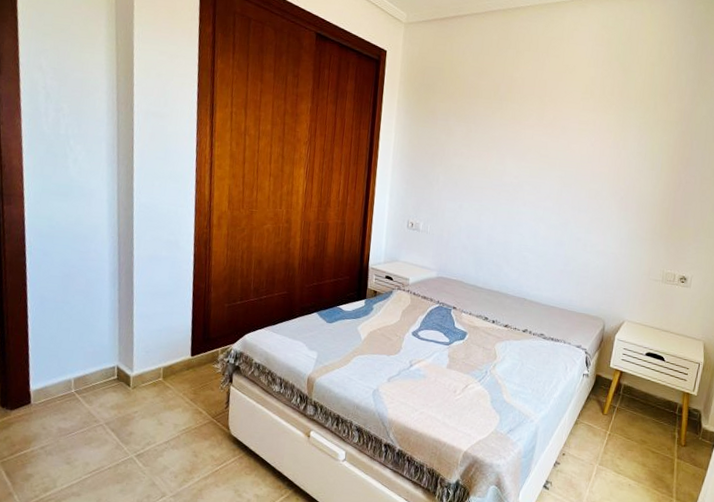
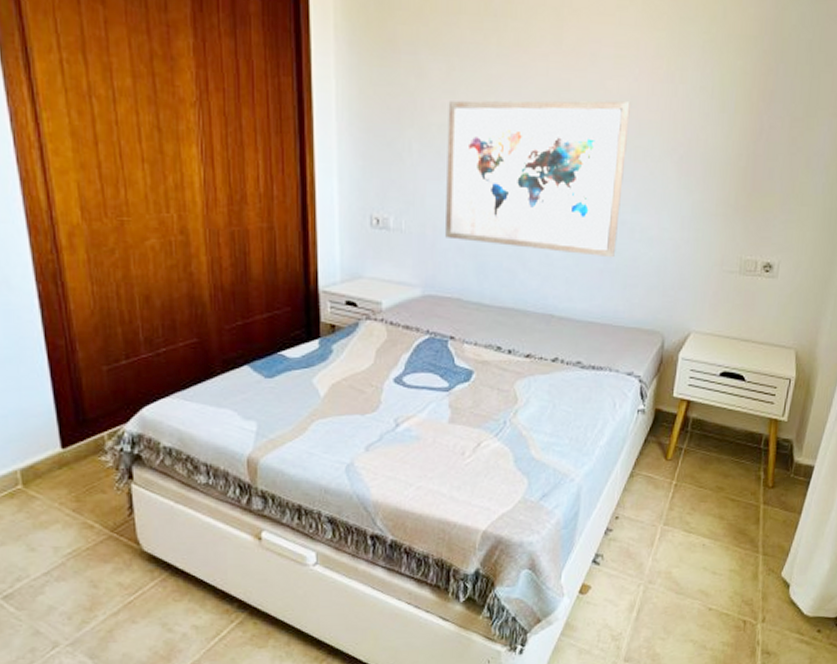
wall art: none [456,151,588,263] -> present [445,100,630,258]

